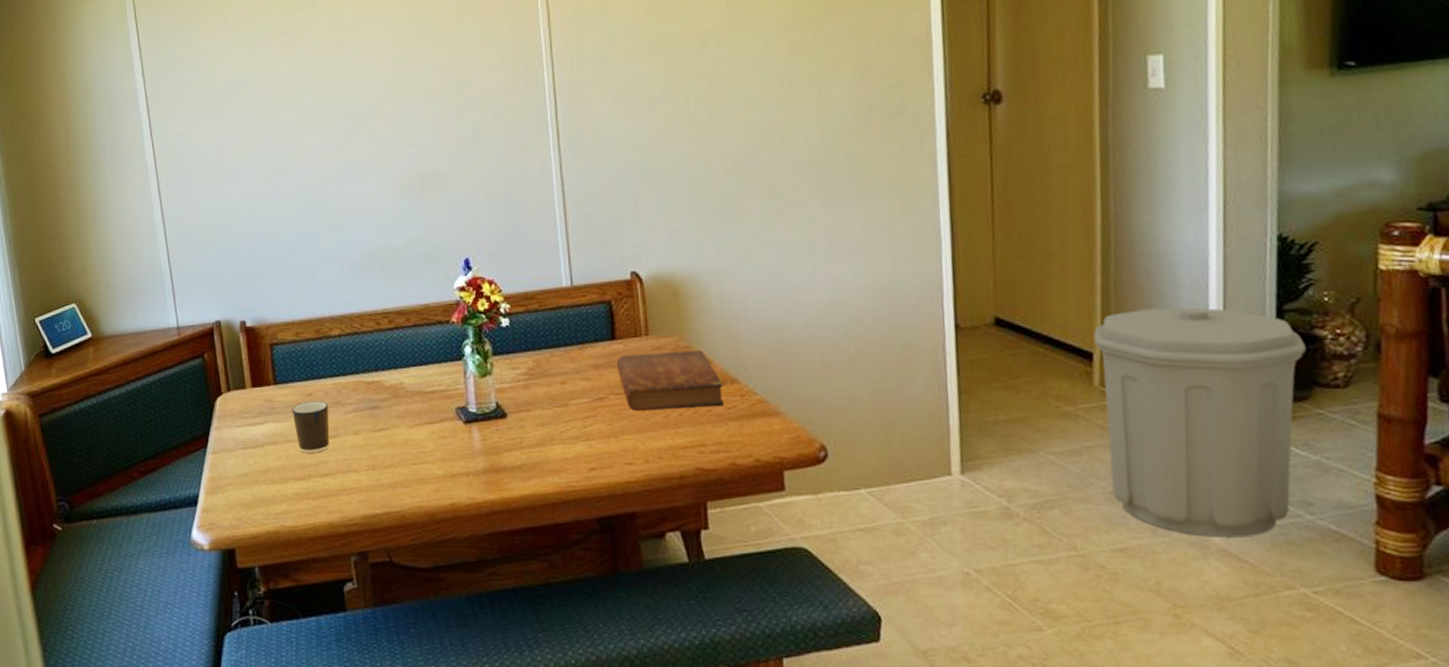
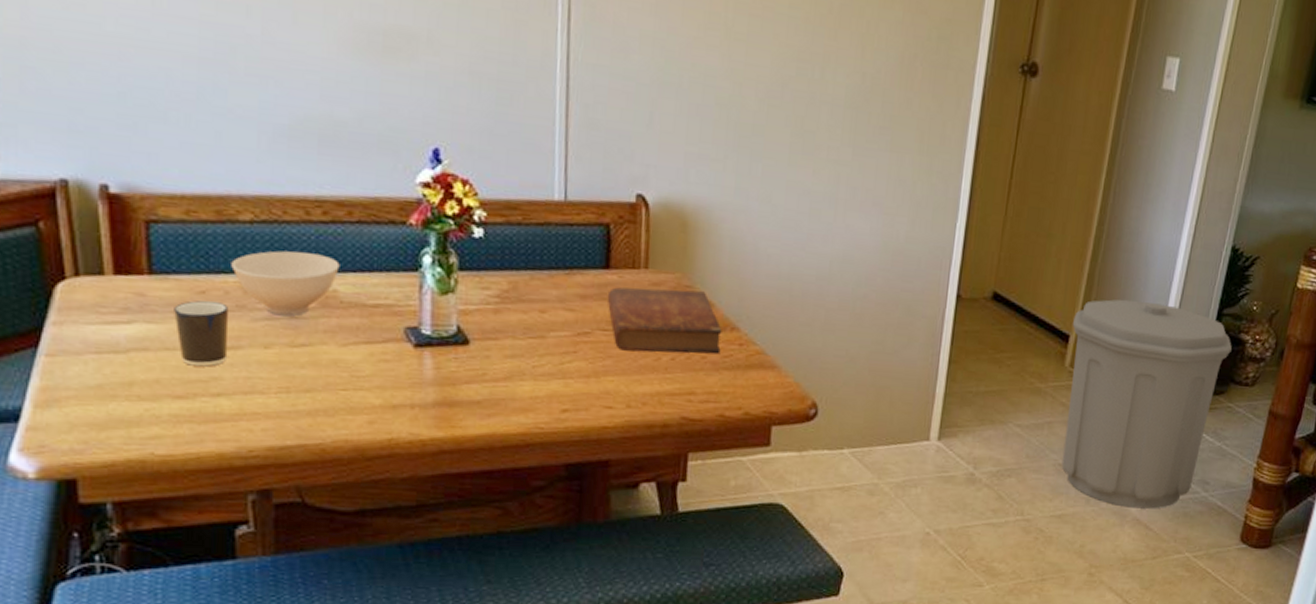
bowl: none [328,355,404,407] -> present [231,250,340,316]

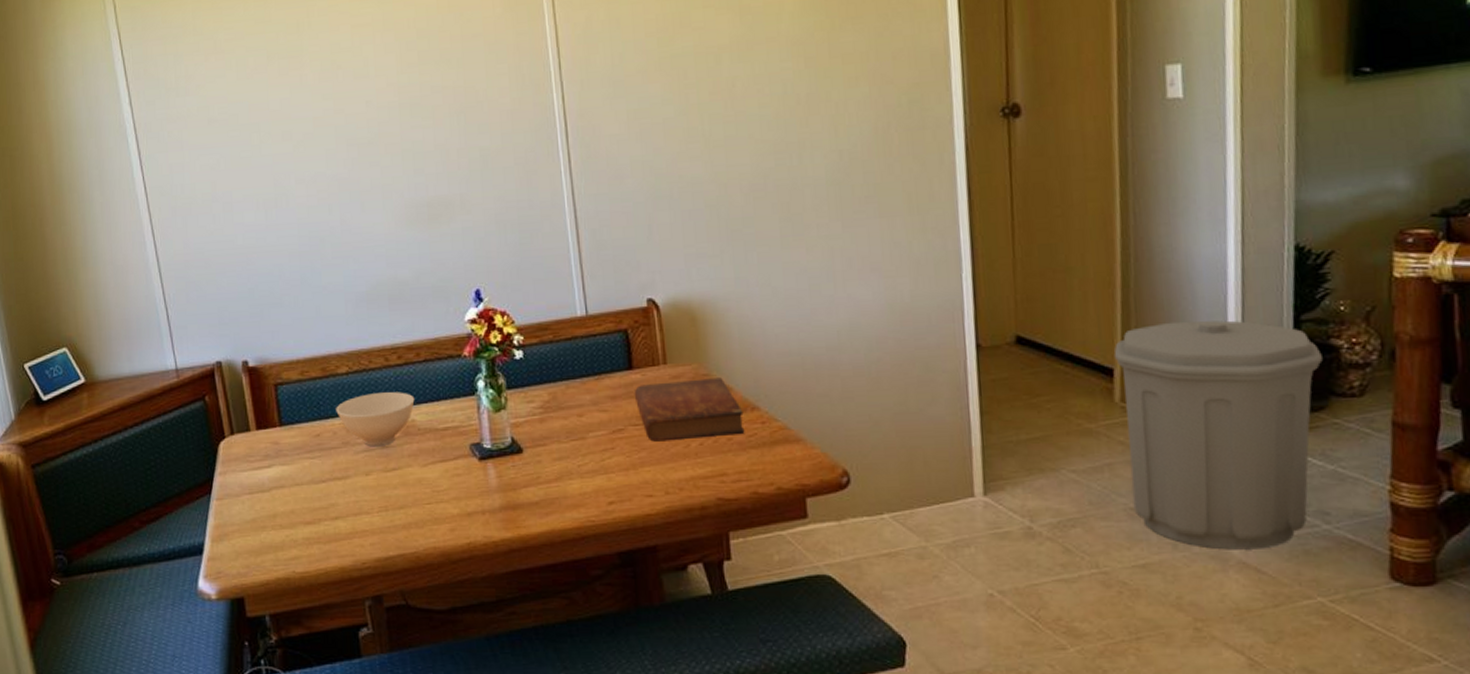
mug: present [174,300,230,367] -> none [299,441,340,496]

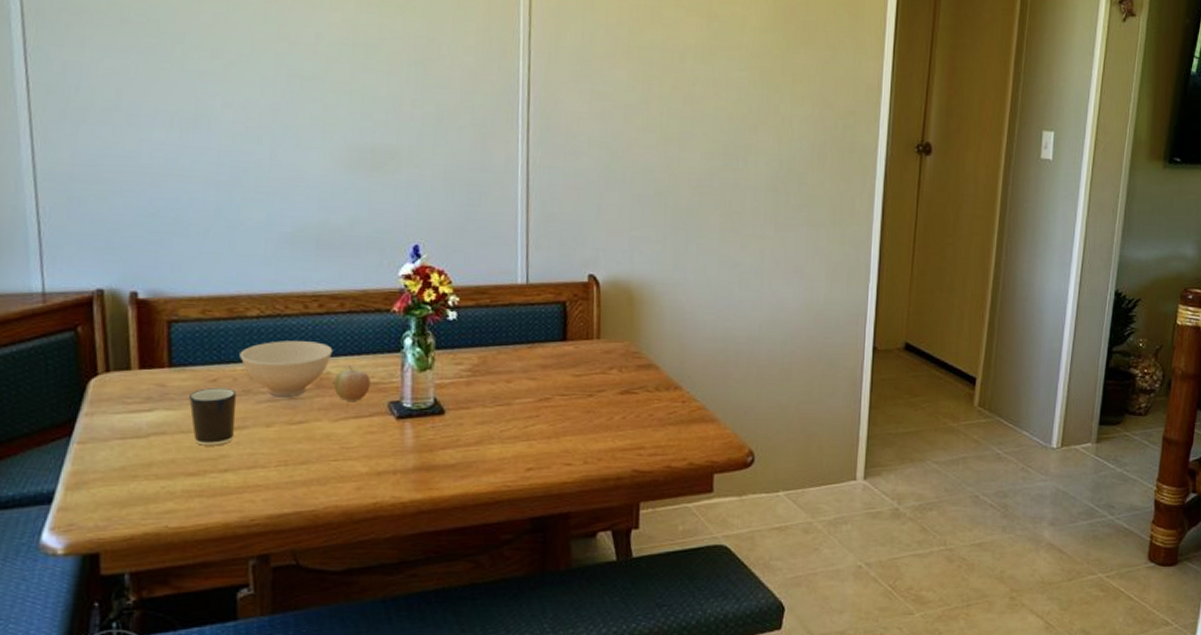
mug: none [299,441,340,496] -> present [189,387,237,446]
fruit: none [419,411,452,446] -> present [334,365,371,401]
bible: present [634,377,745,442] -> none [564,356,667,413]
trash can: present [1114,320,1323,550] -> none [977,343,1123,534]

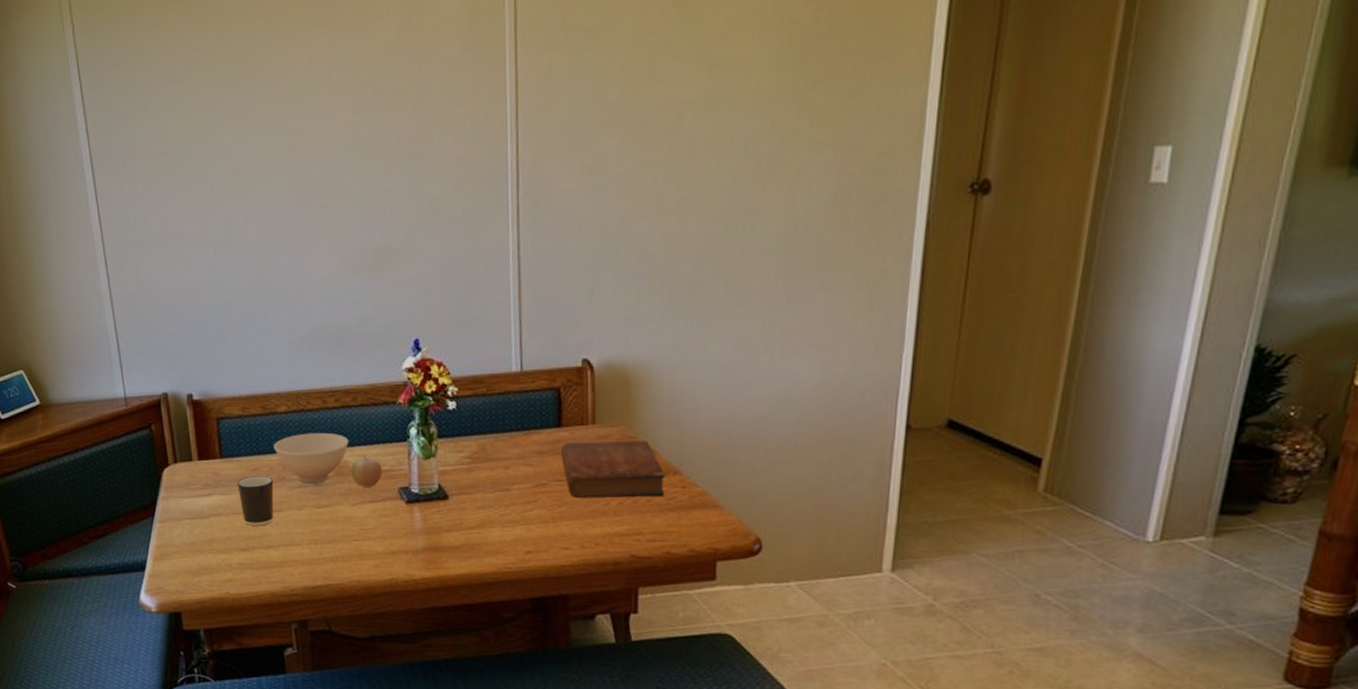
bible: none [564,356,667,413] -> present [560,440,665,498]

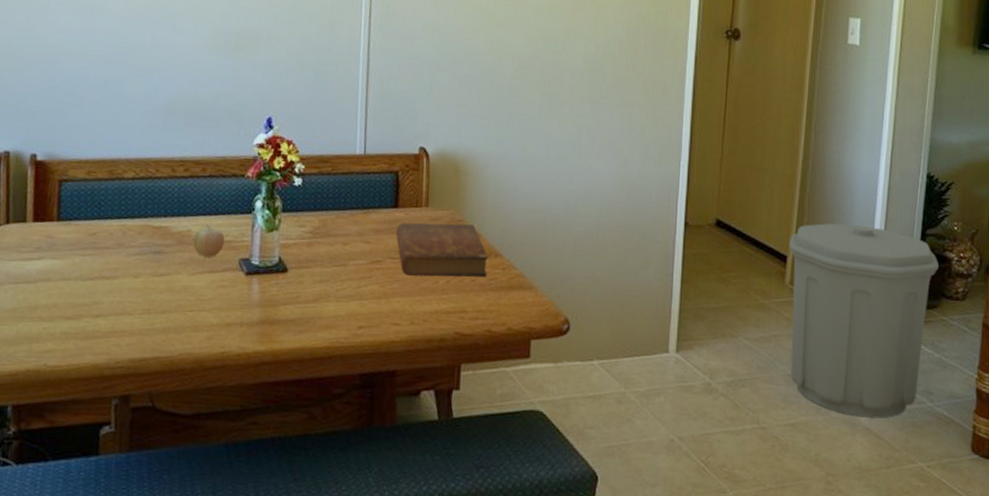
mug: present [237,475,274,526] -> none [71,240,112,293]
bowl: present [274,433,349,484] -> none [116,200,194,252]
trash can: none [1038,416,1261,643] -> present [788,223,939,419]

